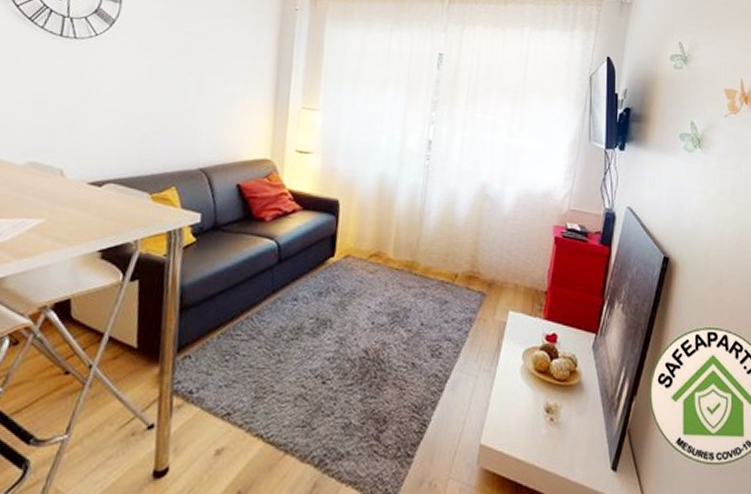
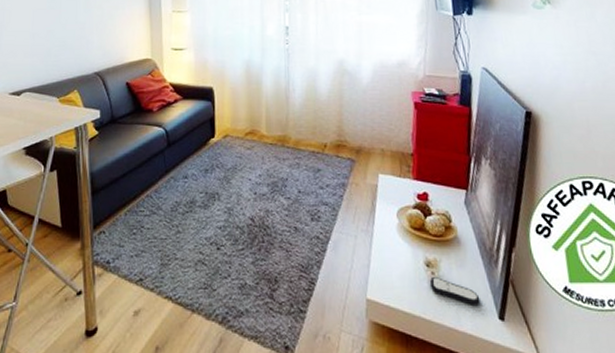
remote control: none [548,424,596,455] -> present [430,277,480,305]

